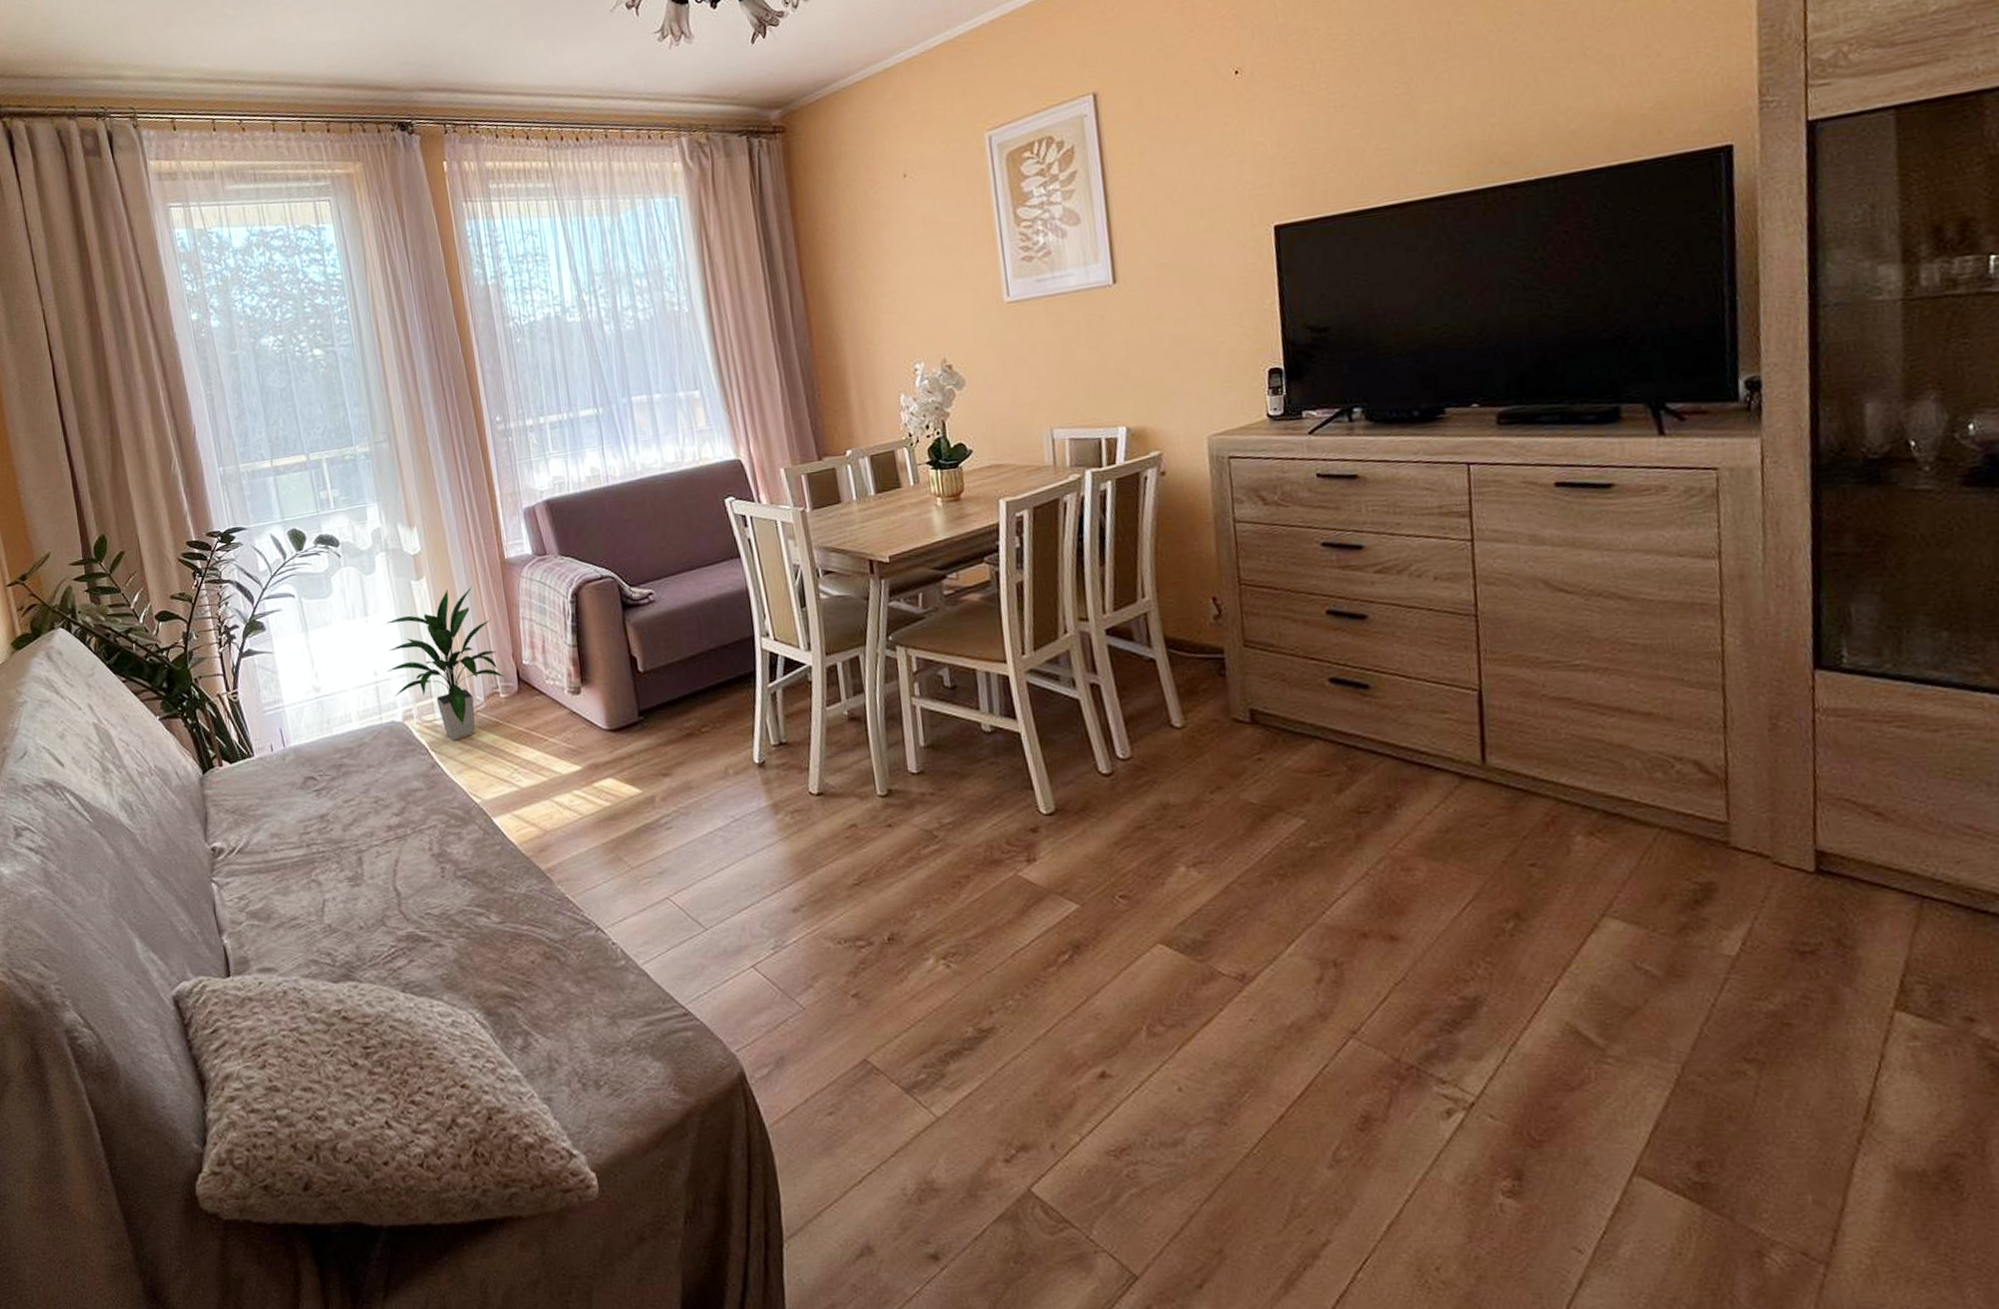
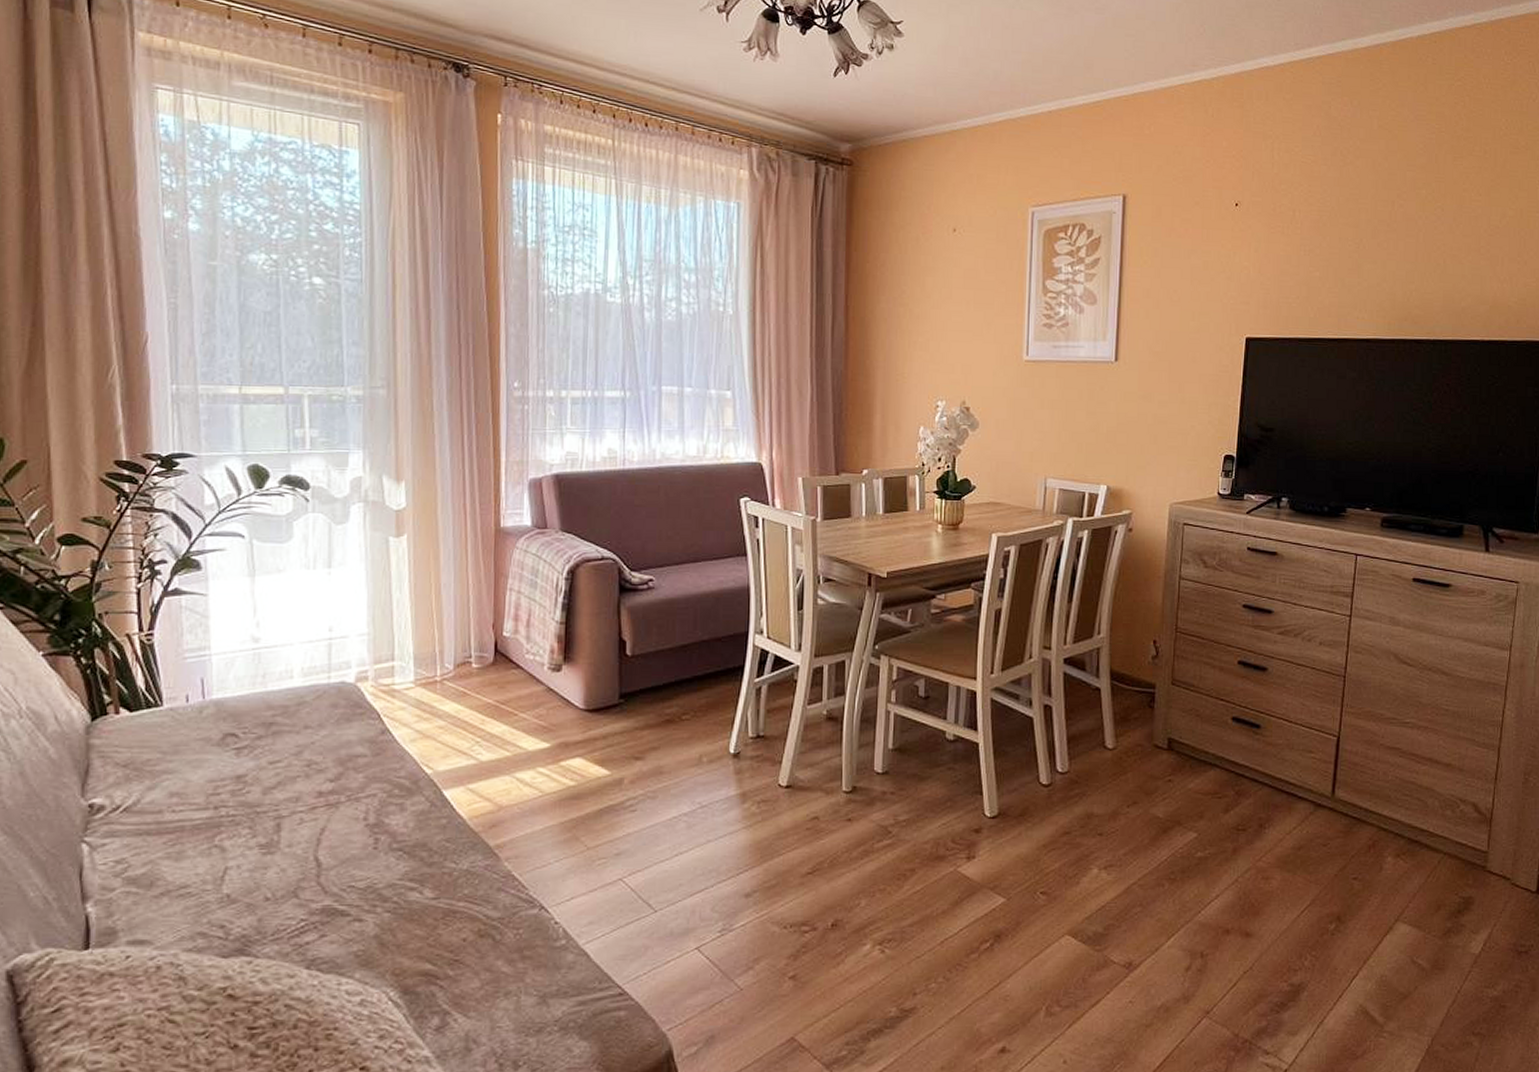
indoor plant: present [383,586,505,741] -> none [344,550,481,707]

